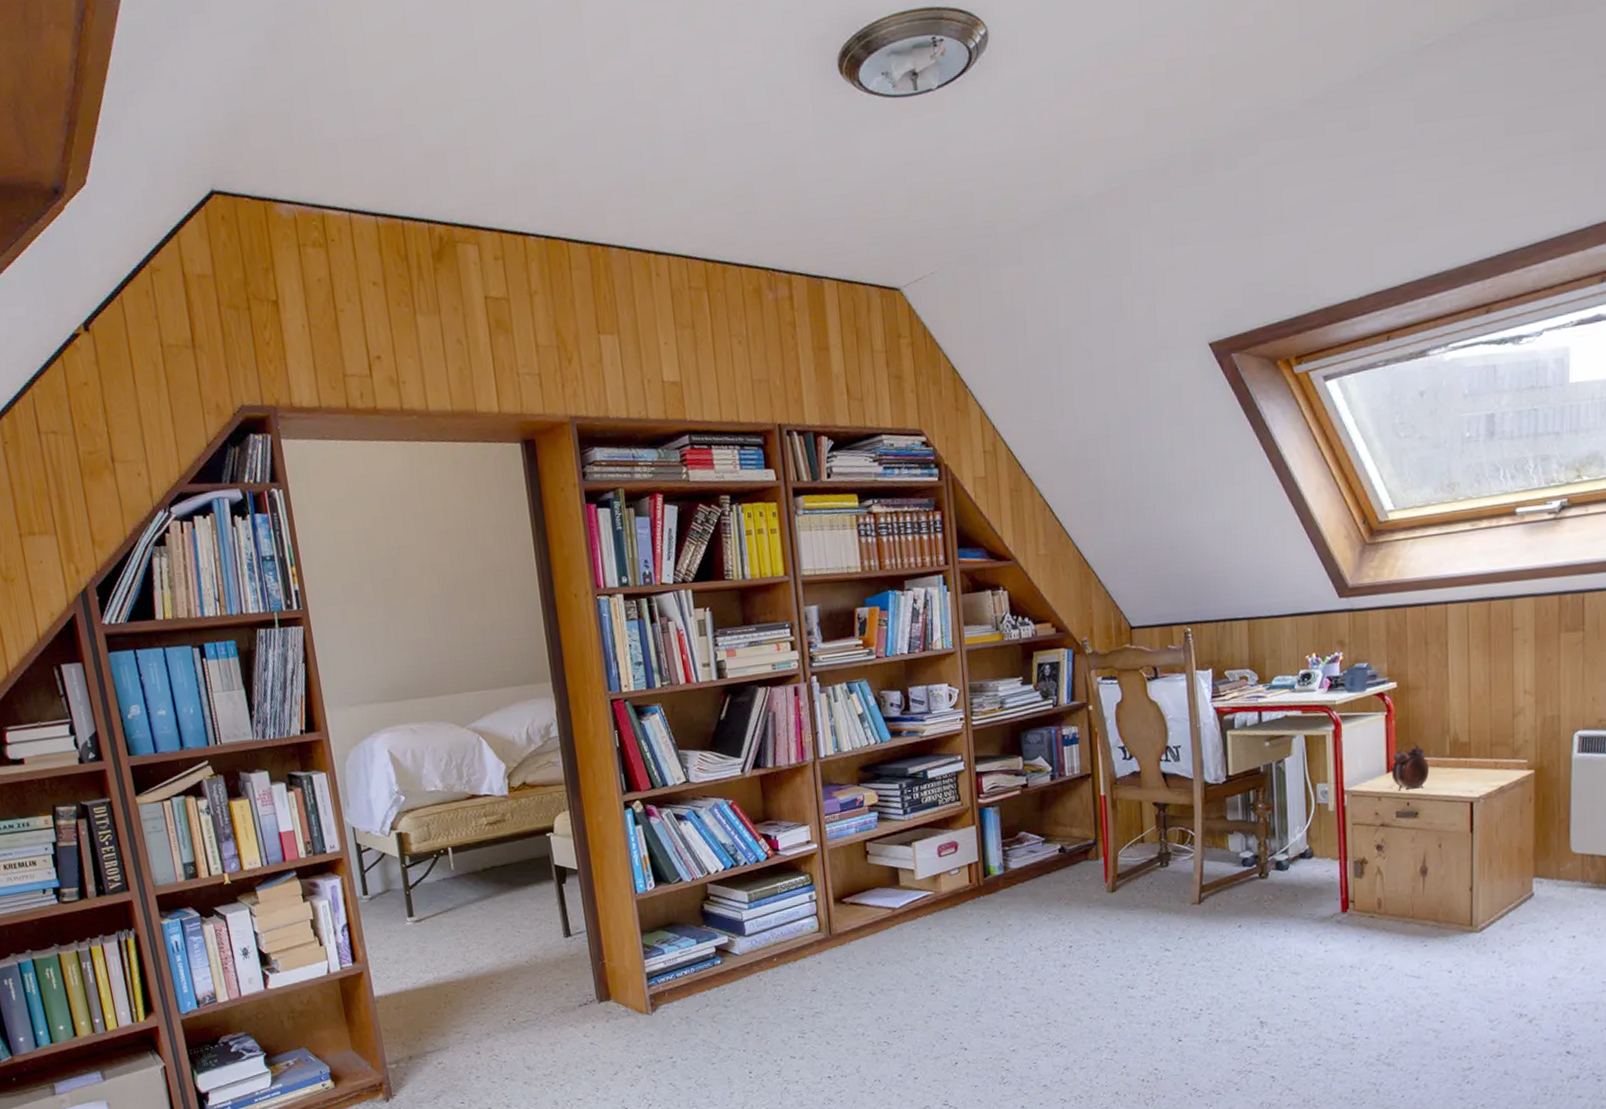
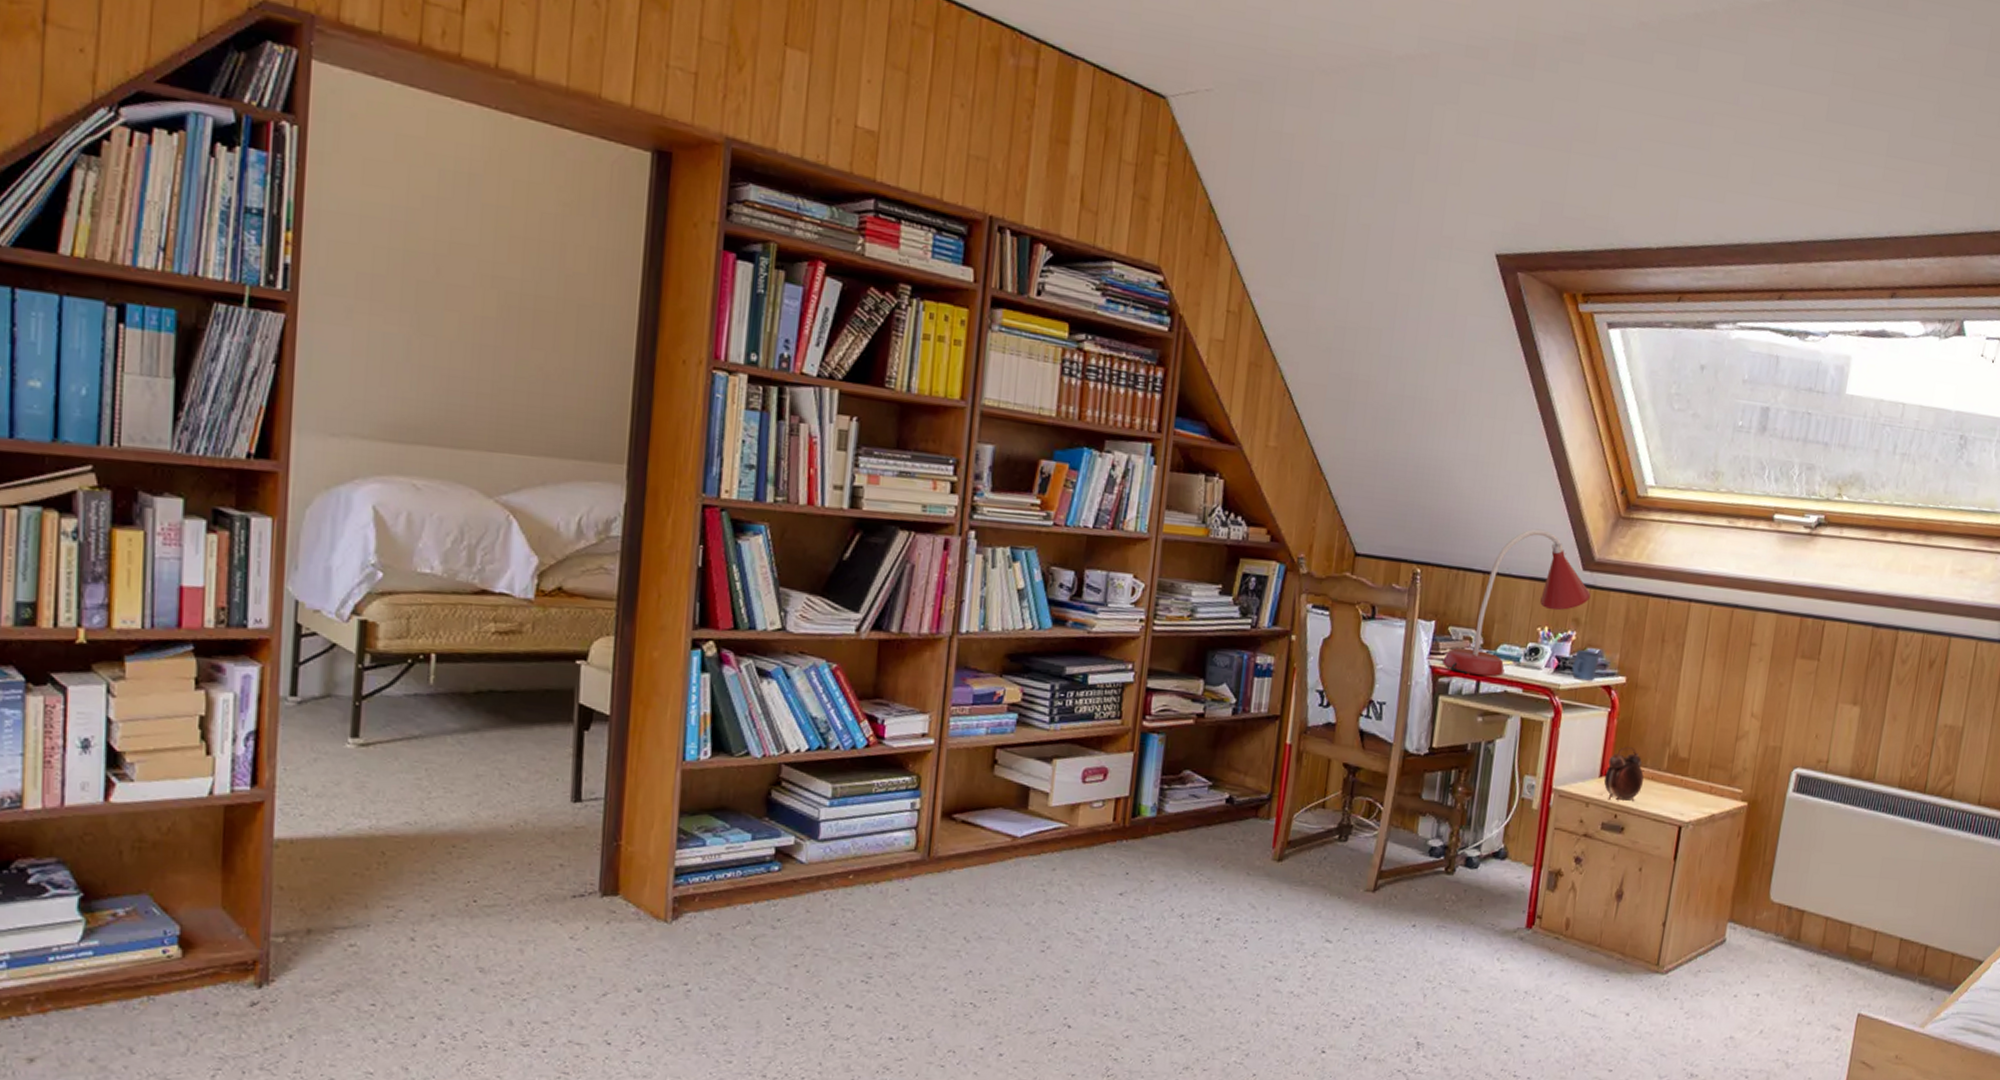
desk lamp: none [1225,570,1350,708] -> present [1442,528,1591,677]

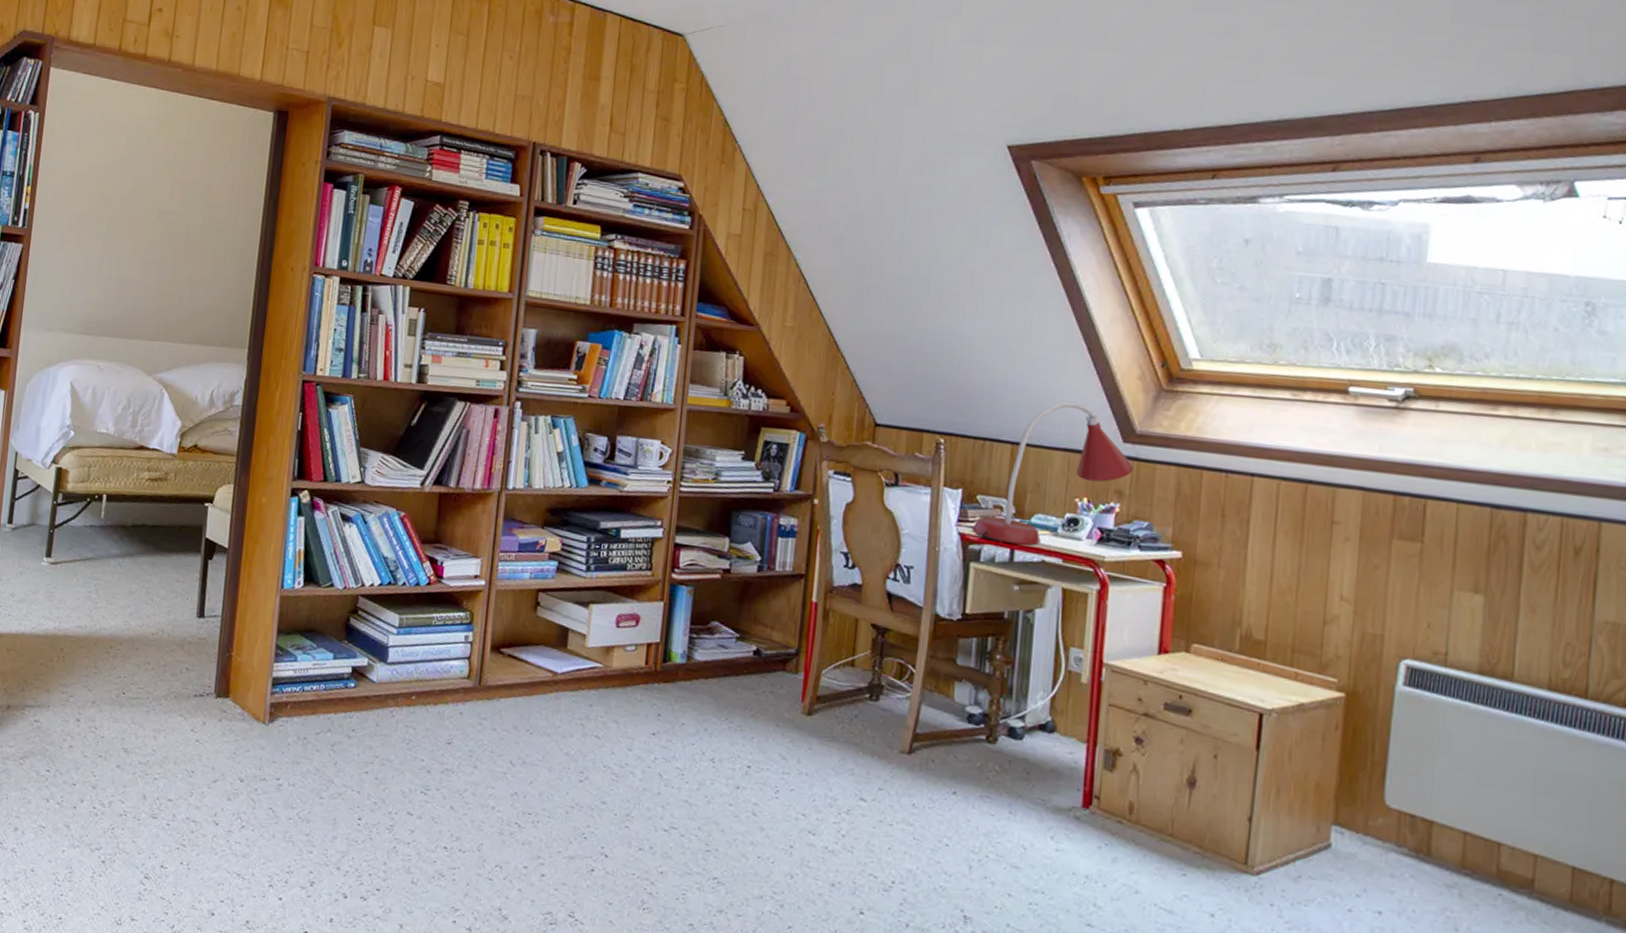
mug: present [1572,650,1600,682] -> none [1117,522,1150,556]
alarm clock: present [1603,747,1644,801] -> none [1163,624,1211,682]

